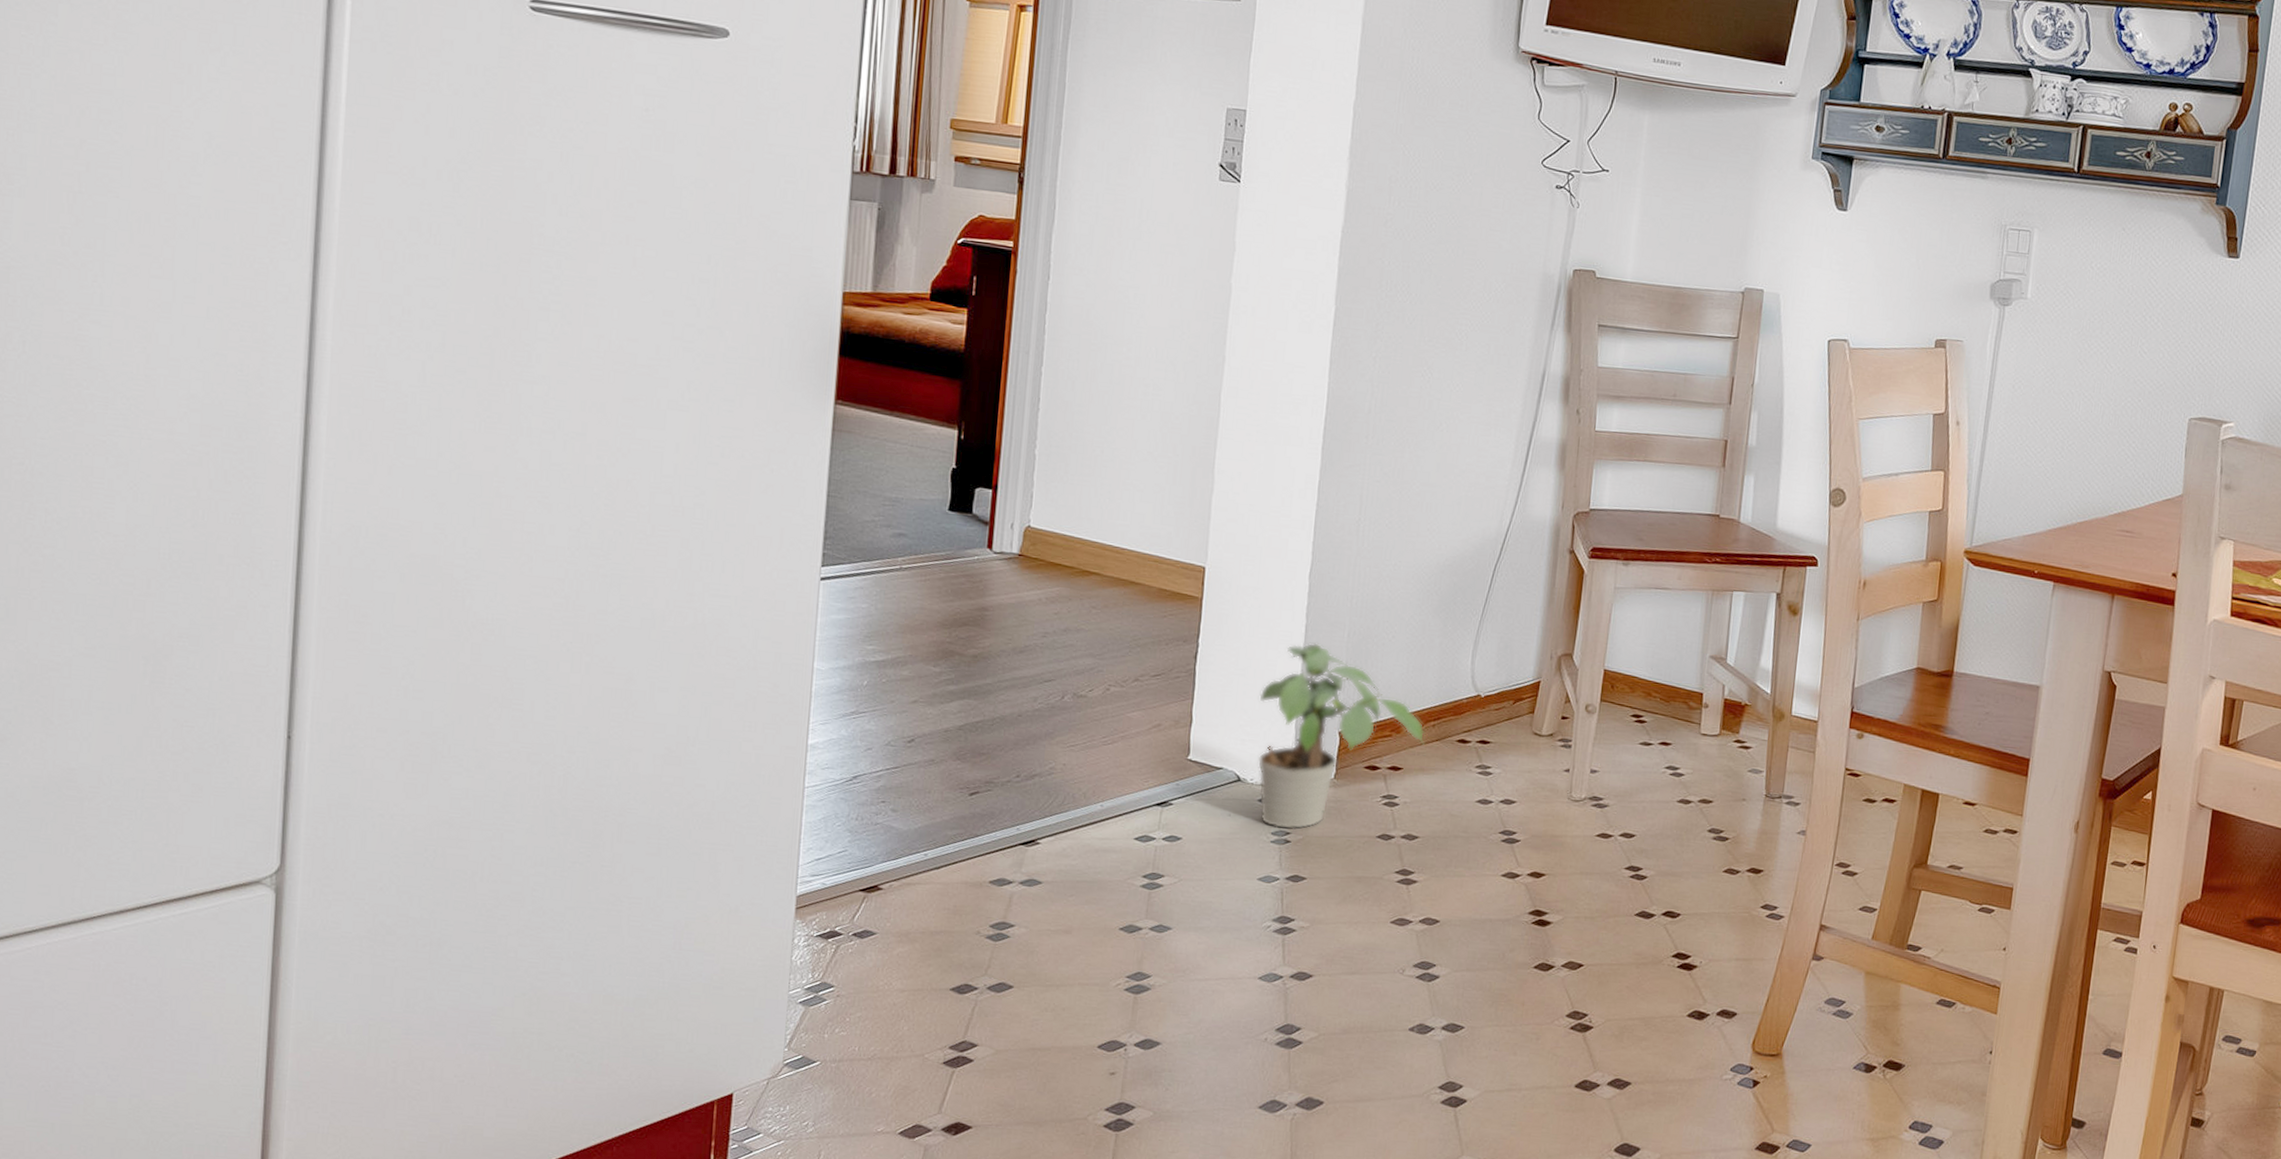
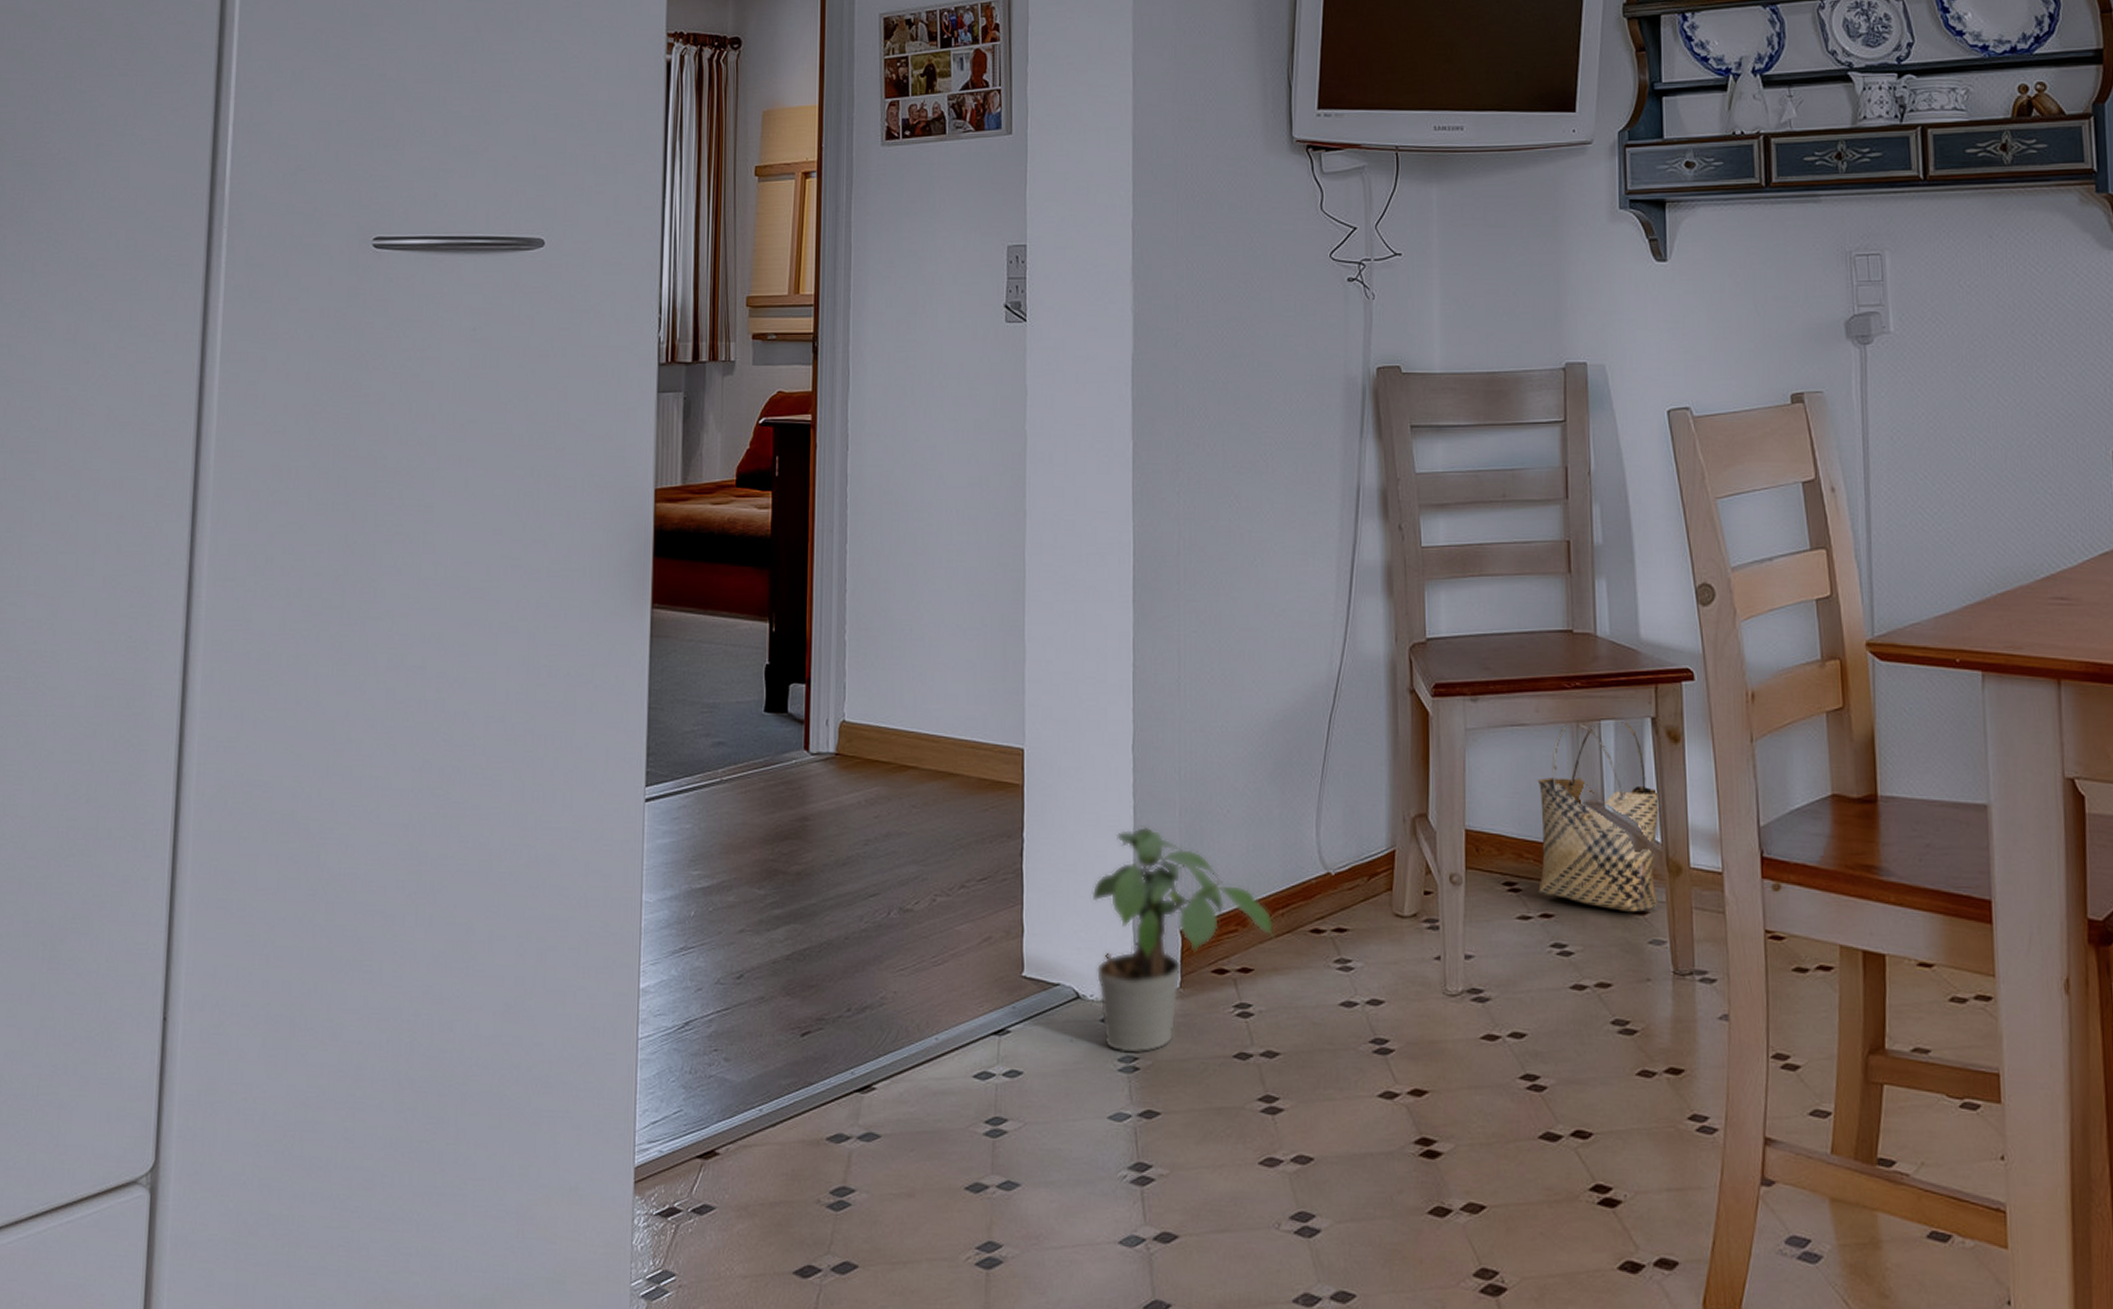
woven basket: none [1661,591,1775,747] -> present [1537,722,1660,912]

